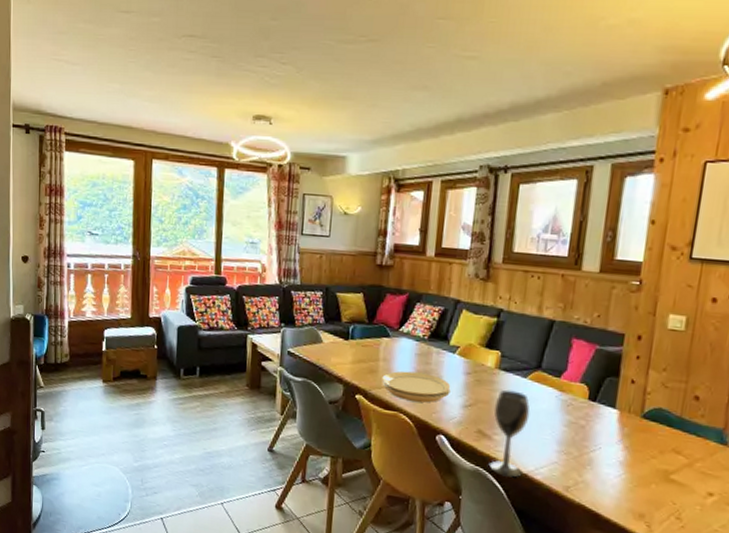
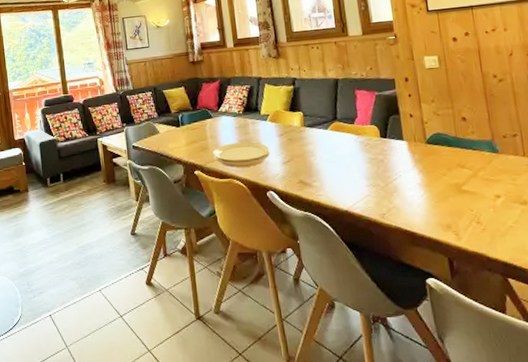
wine glass: present [488,389,530,478] -> none [307,141,343,217]

